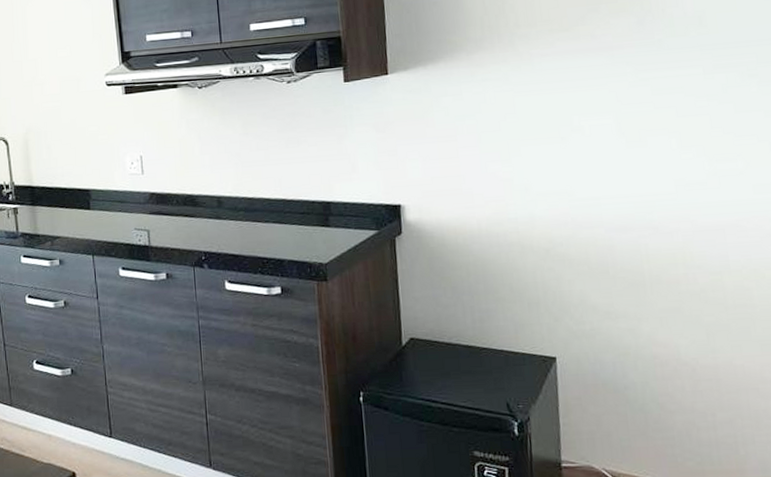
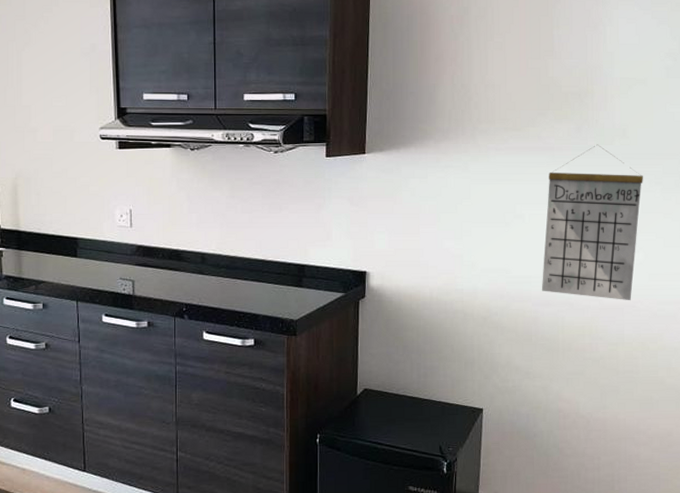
calendar: none [609,37,734,219] -> present [541,144,643,300]

